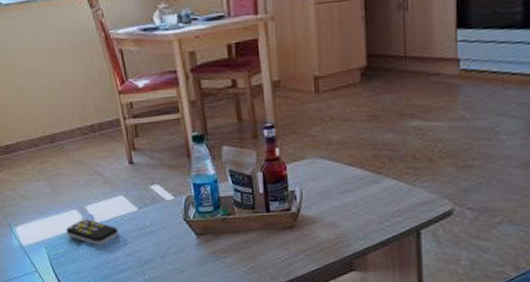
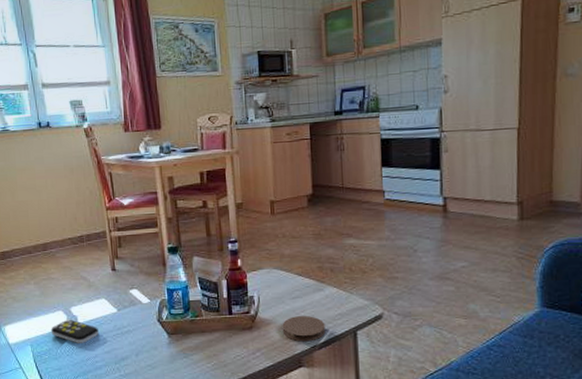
coaster: none [329,213,382,243] -> present [282,316,326,342]

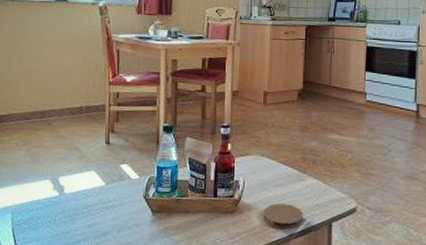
remote control: present [51,319,99,343] -> none [34,189,84,215]

